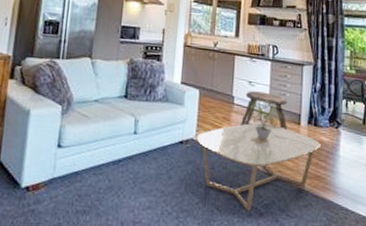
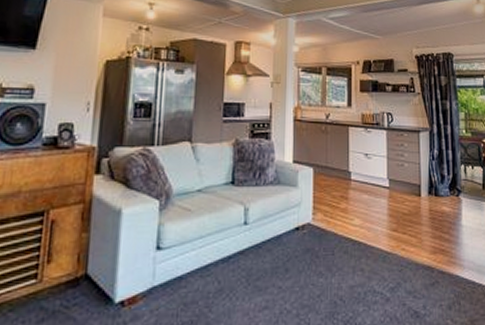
coffee table: present [196,122,321,211] -> none [313,198,443,297]
stool: present [241,91,287,130] -> none [360,164,408,203]
potted plant: present [247,98,281,139] -> none [365,170,401,215]

